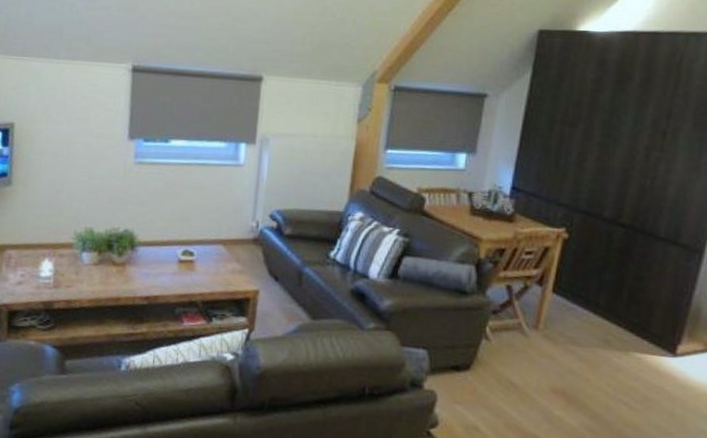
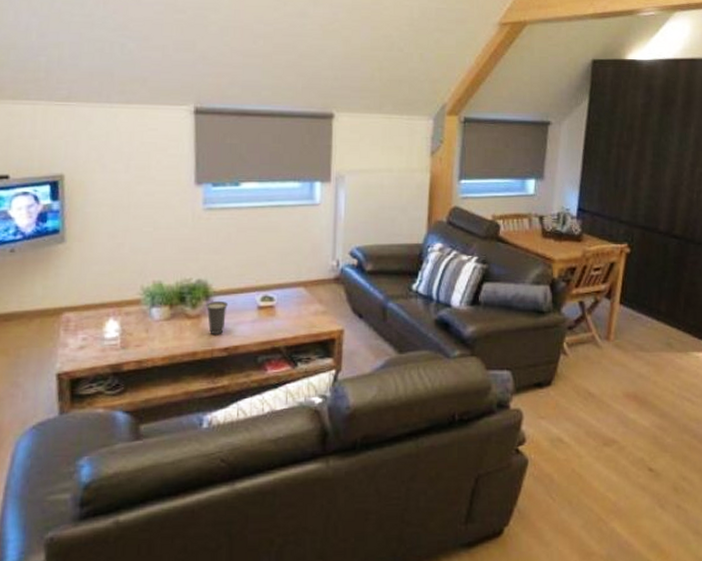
cup: none [130,251,152,283] -> present [205,300,229,334]

